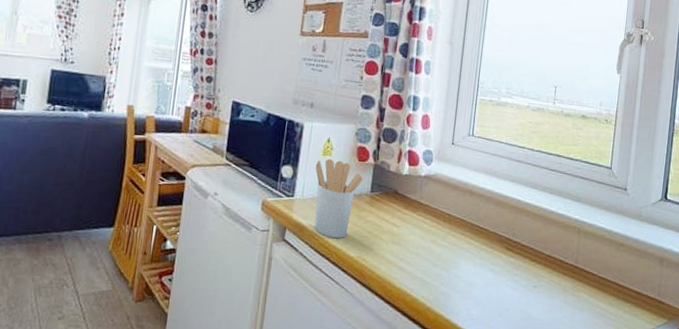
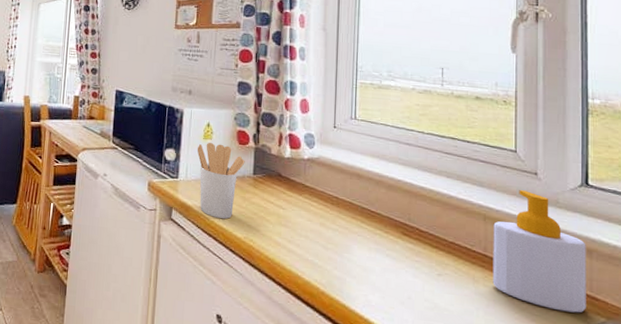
soap bottle: none [579,205,660,316] -> present [492,190,586,313]

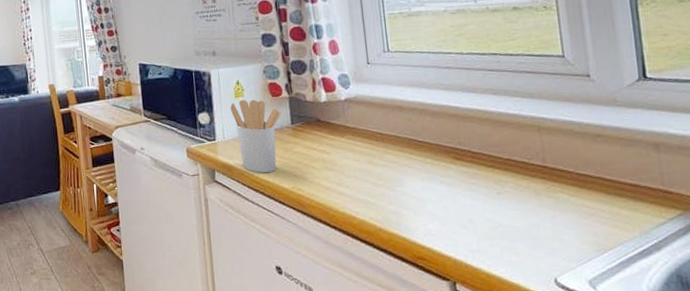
soap bottle: present [492,190,586,313] -> none [549,94,660,210]

